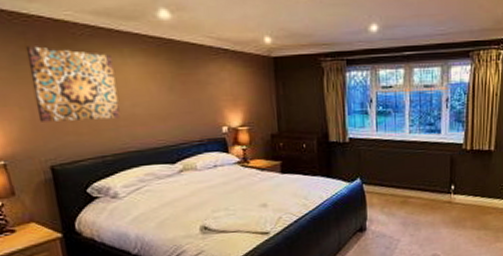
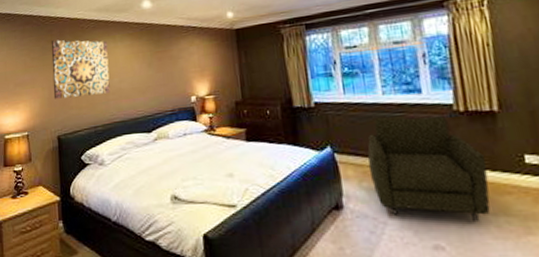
armchair: none [390,153,479,235] -> present [367,116,491,221]

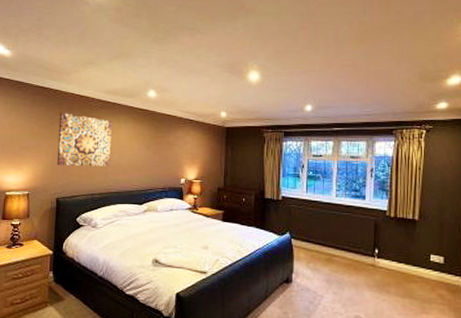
armchair: present [367,116,491,221] -> none [316,214,403,300]

